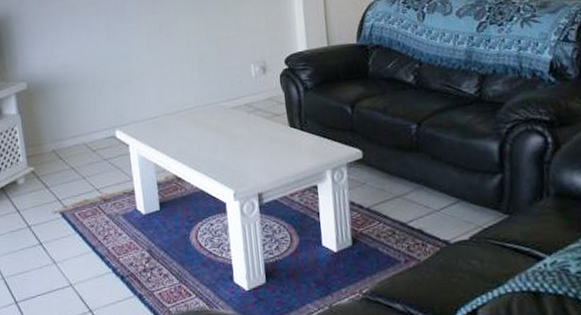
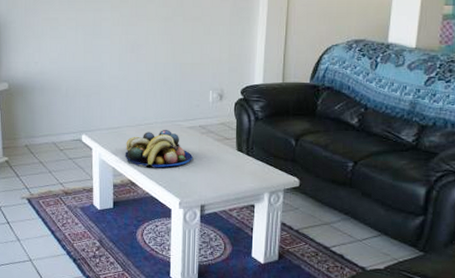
fruit bowl: none [166,113,242,159] -> present [125,130,193,168]

